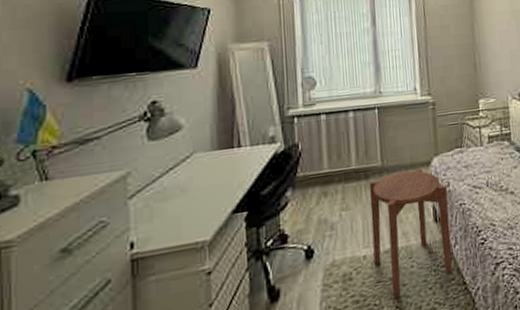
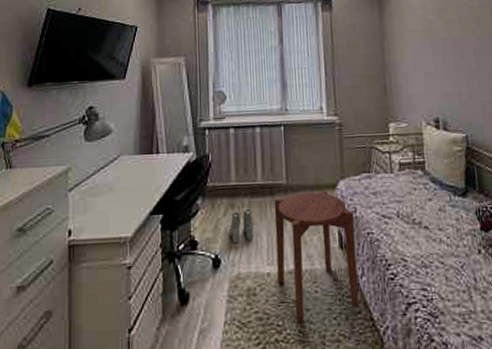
boots: none [323,195,349,233] -> present [230,210,254,244]

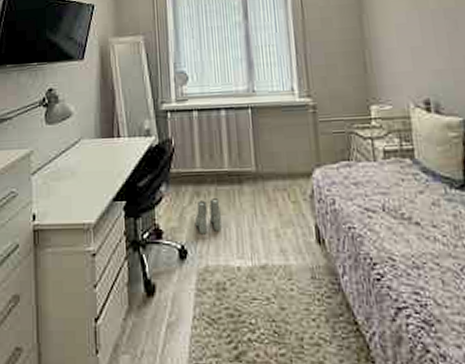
side table: present [274,190,359,324] -> none [242,179,340,324]

